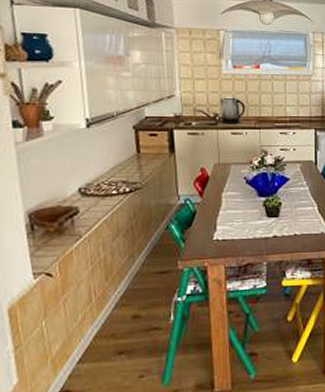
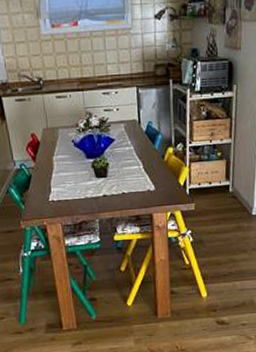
kettle: present [220,96,246,124] -> none [41,58,68,88]

